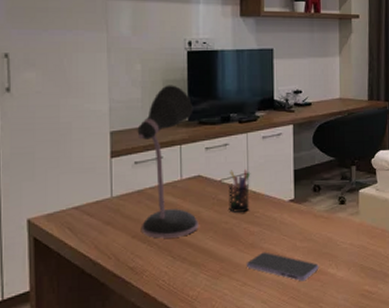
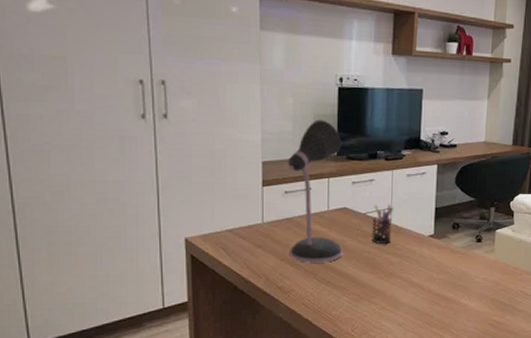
smartphone: present [246,252,319,282] -> none [385,281,453,309]

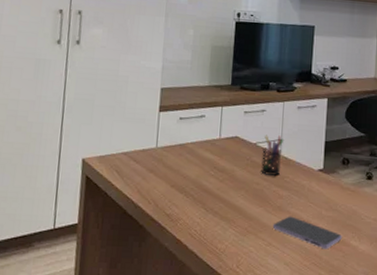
desk lamp: present [288,119,343,263] -> none [180,50,237,192]
smartphone: none [385,281,453,309] -> present [272,216,342,250]

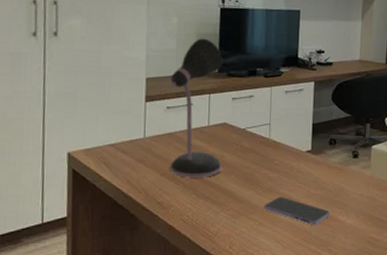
desk lamp: none [180,50,237,192] -> present [170,38,223,178]
pen holder: present [261,135,284,176] -> none [250,120,273,159]

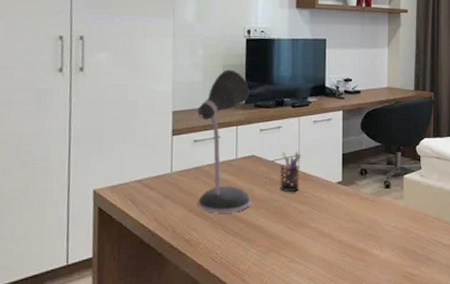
pen holder: none [250,120,273,159] -> present [280,151,302,192]
smartphone: present [263,196,330,226] -> none [294,230,364,261]

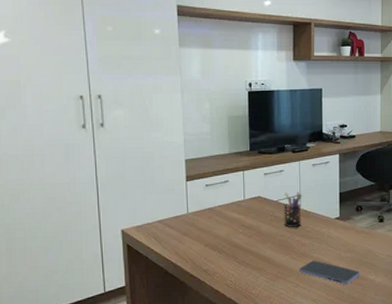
desk lamp: present [197,69,251,213] -> none [207,120,259,247]
smartphone: none [294,230,364,261] -> present [298,260,360,285]

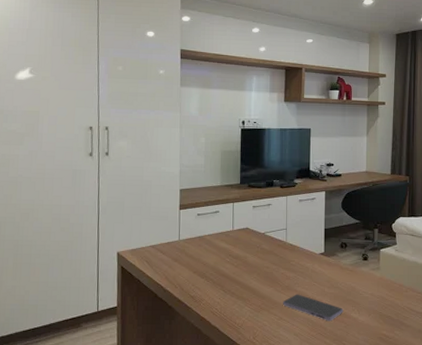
pen holder: present [284,192,303,227] -> none [270,225,289,260]

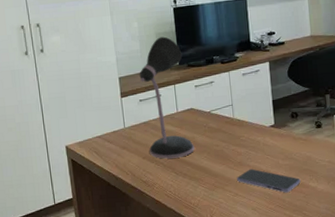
desk lamp: none [200,155,245,276] -> present [139,36,195,159]

